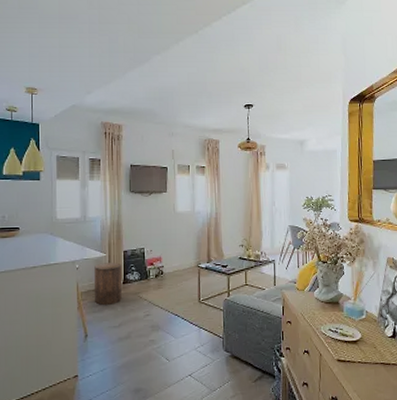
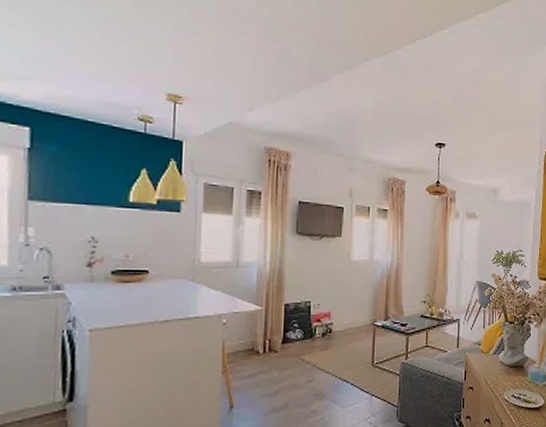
stool: present [94,262,122,305] -> none [245,318,282,369]

